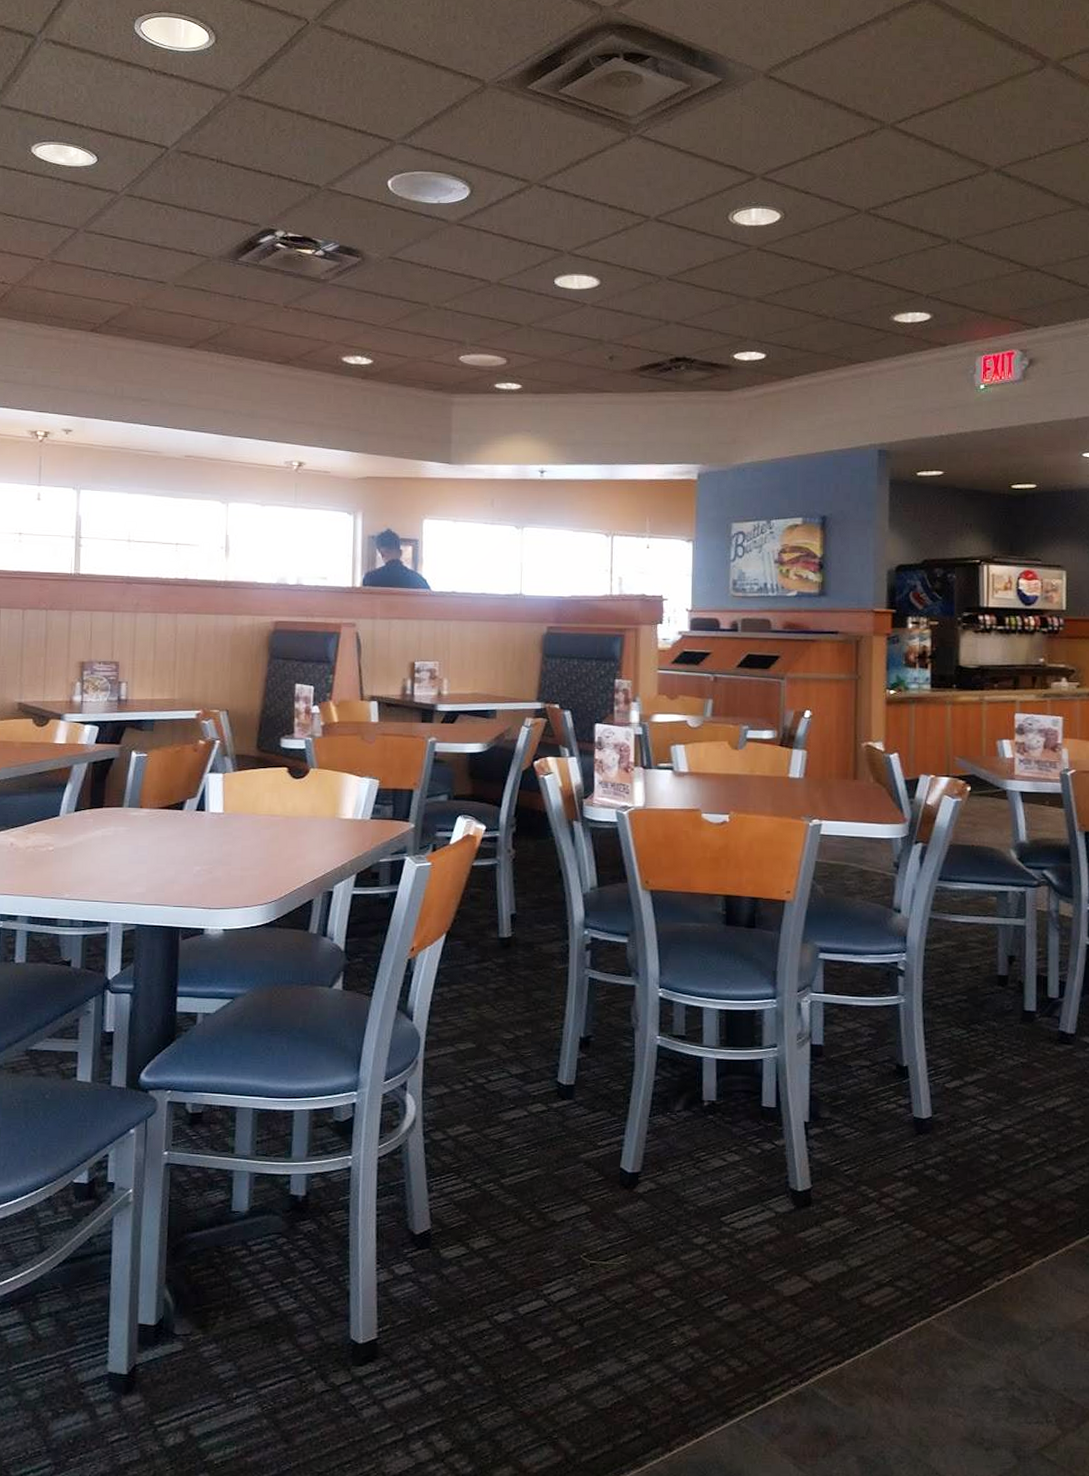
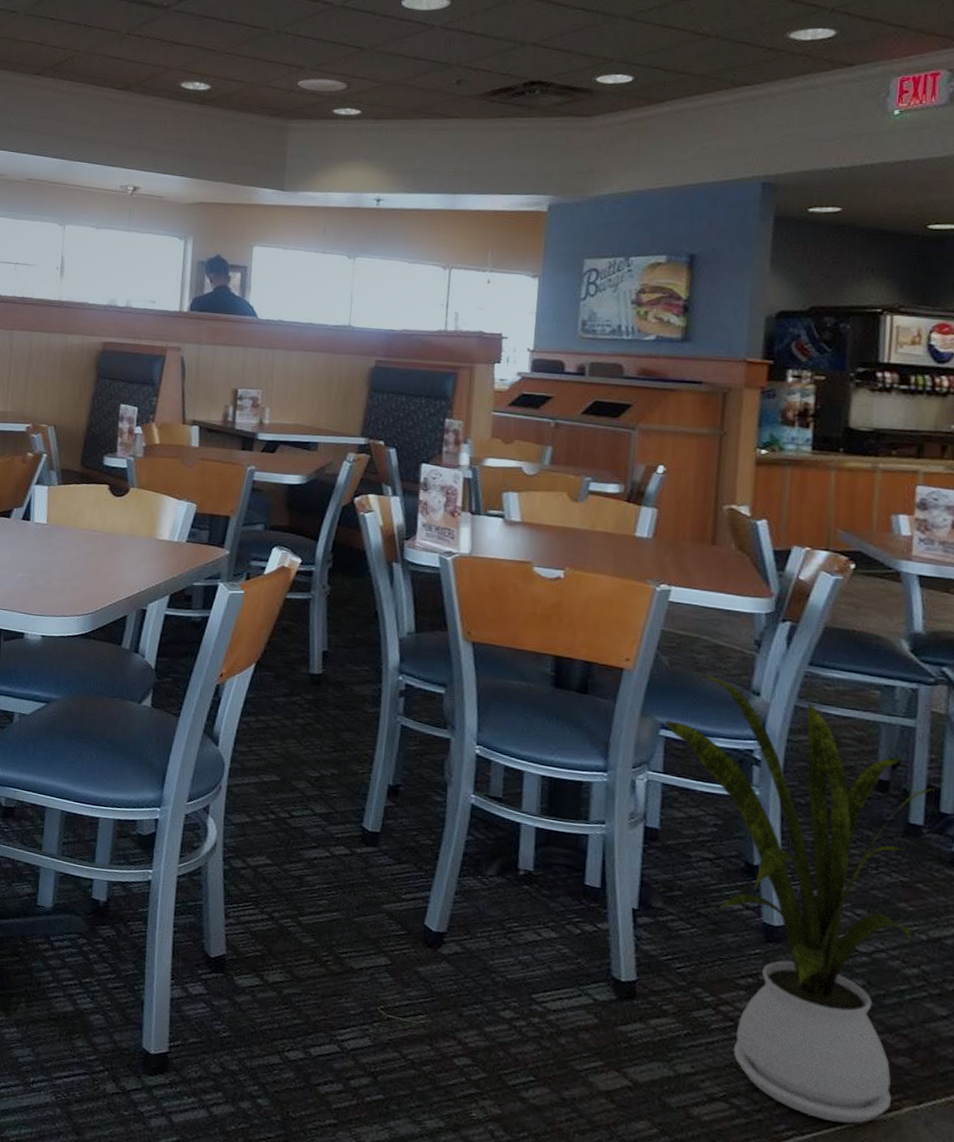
house plant: none [820,898,1046,1286] -> present [661,674,939,1123]

